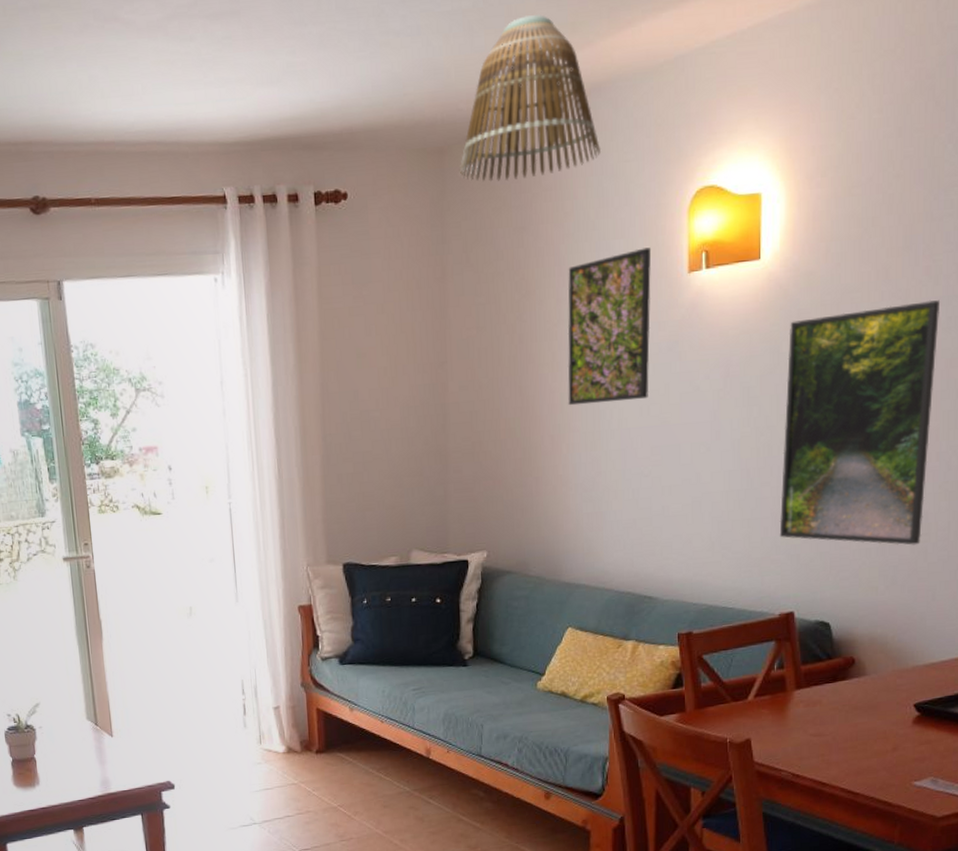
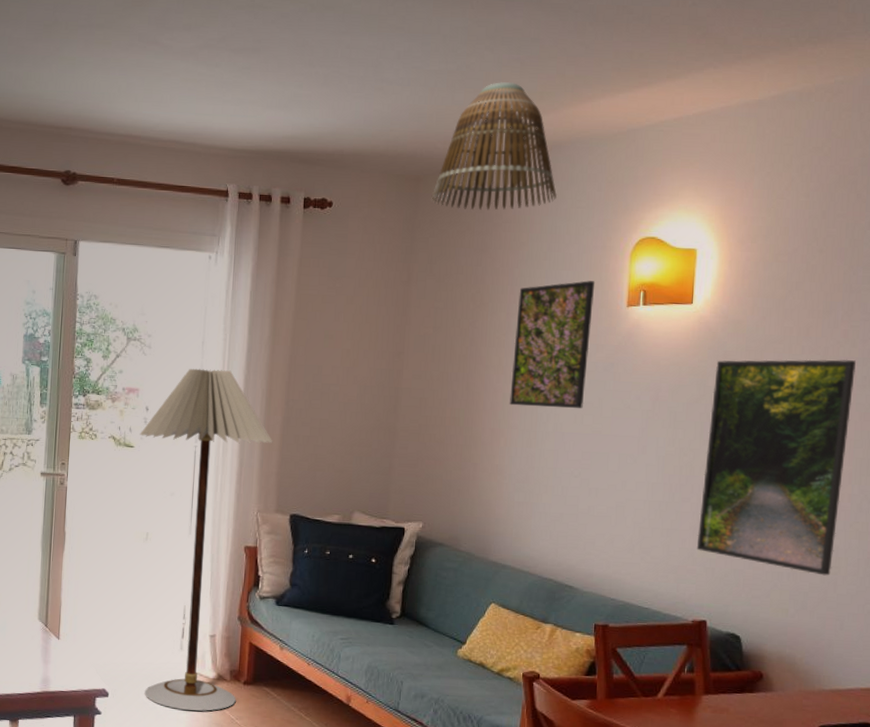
floor lamp: none [166,410,315,791] -> present [139,368,273,711]

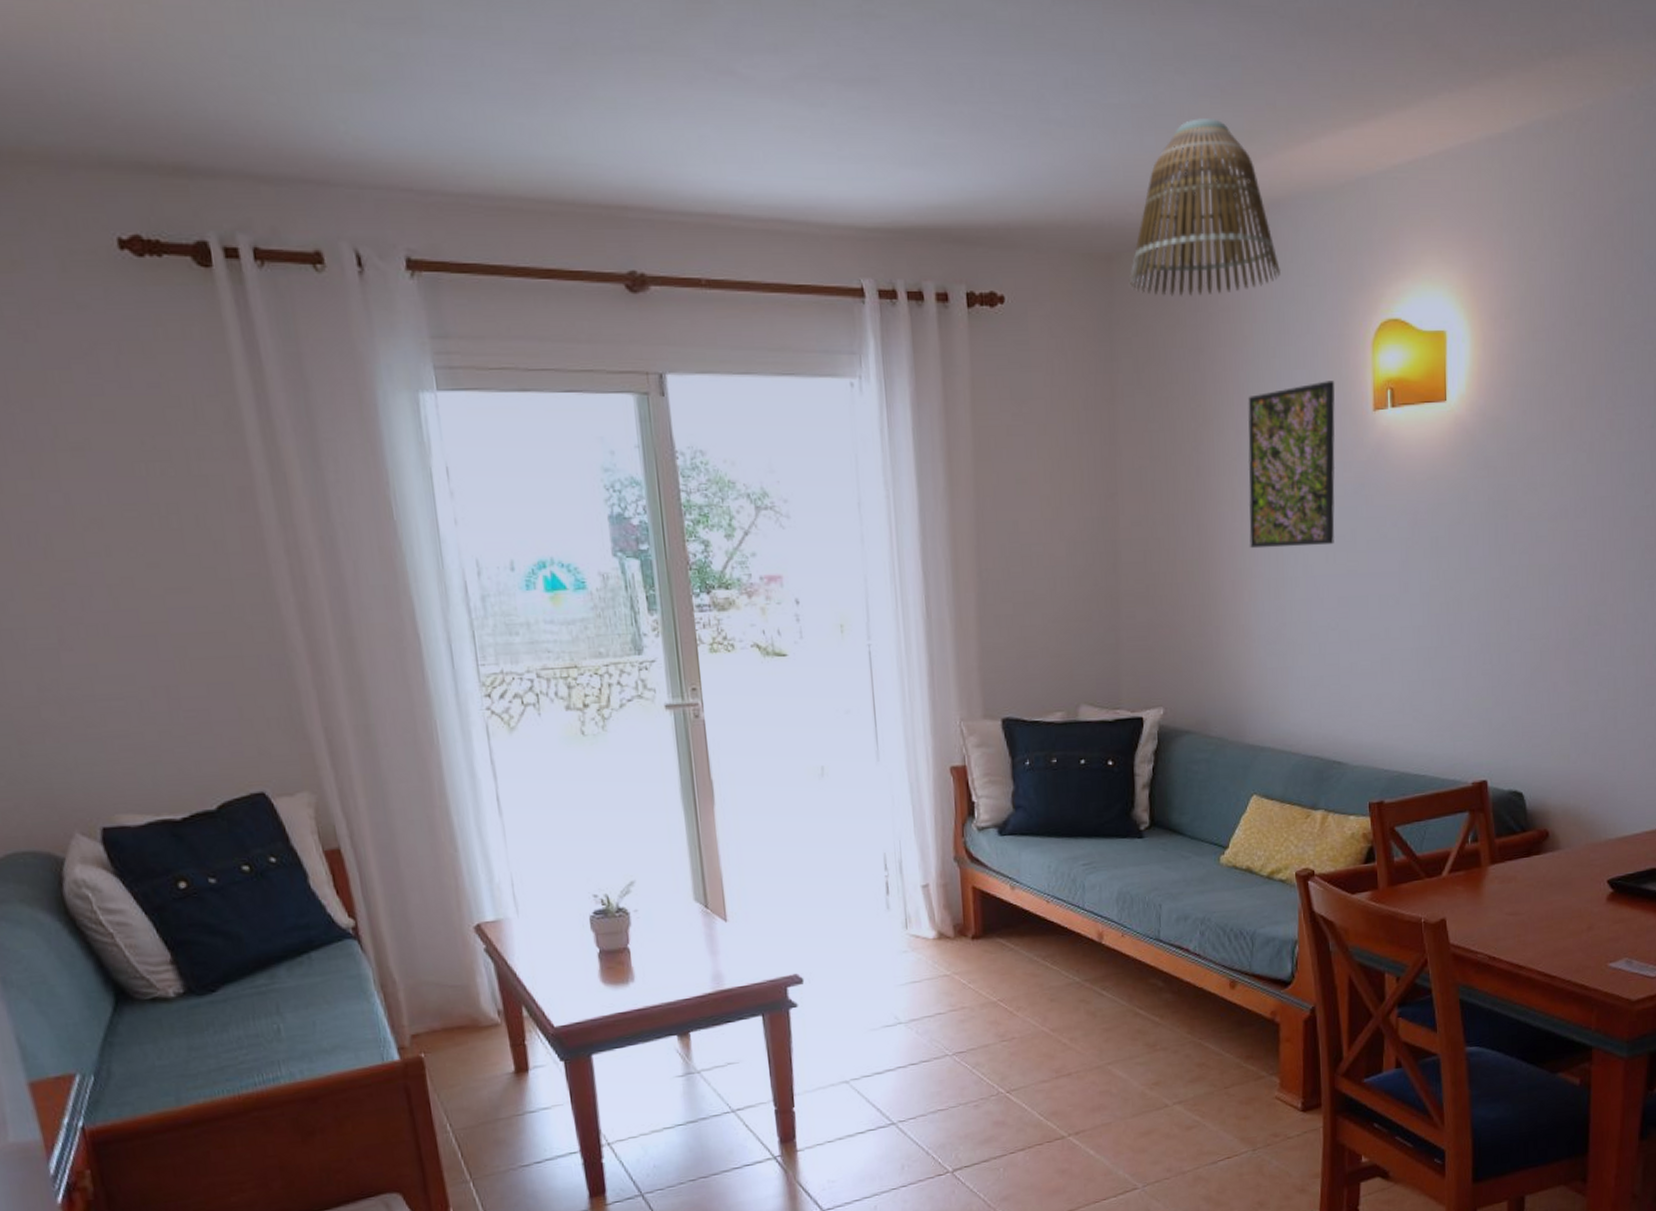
floor lamp: present [139,368,273,711] -> none [792,538,969,984]
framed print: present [696,359,856,576] -> none [1470,454,1623,711]

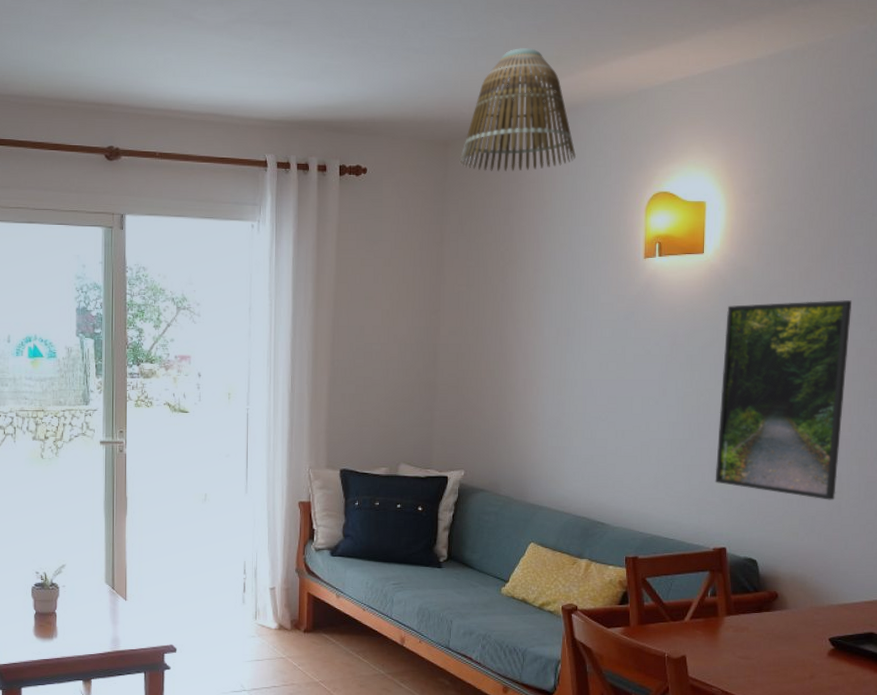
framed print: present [1248,381,1336,549] -> none [540,235,615,357]
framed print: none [1470,454,1623,711] -> present [715,299,851,500]

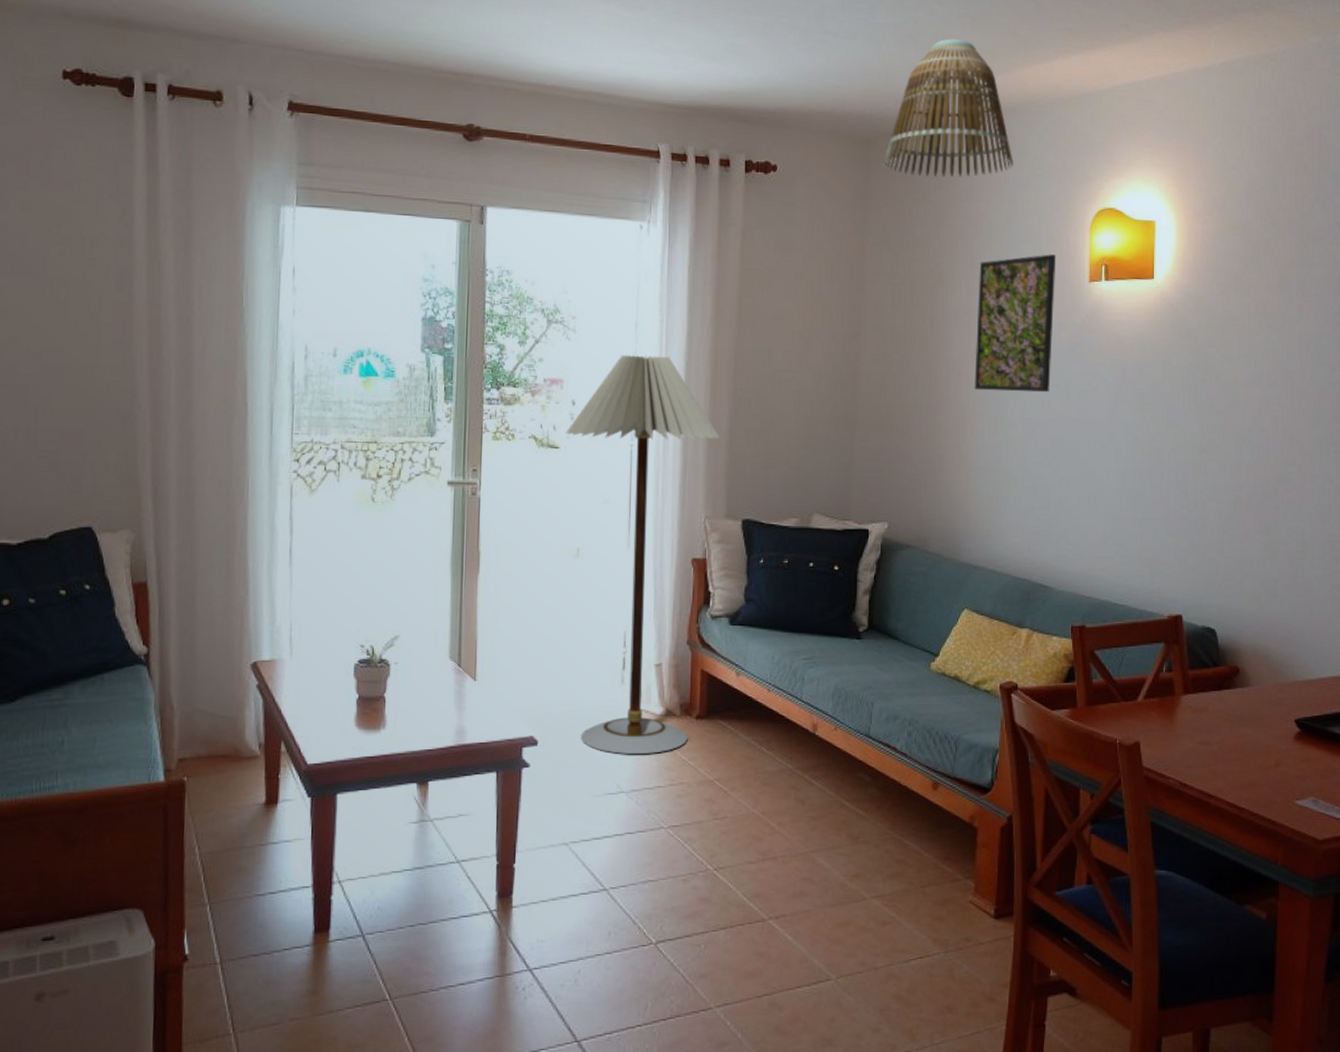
floor lamp: none [193,334,321,660] -> present [565,355,720,754]
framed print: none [540,235,615,357] -> present [974,254,1057,393]
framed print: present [715,299,851,500] -> none [1169,335,1311,561]

